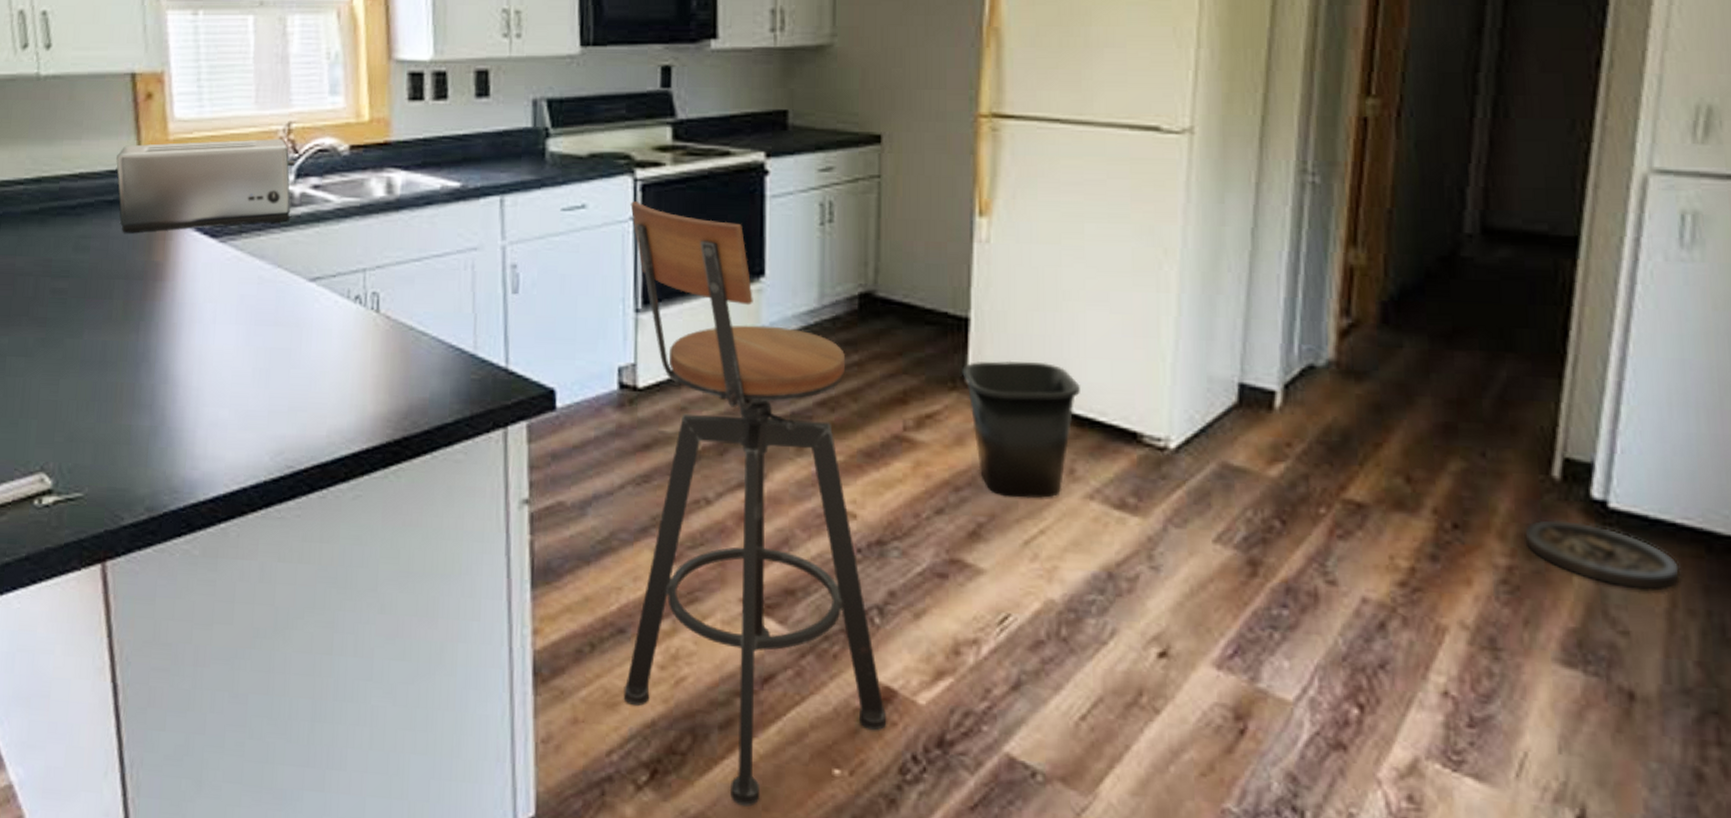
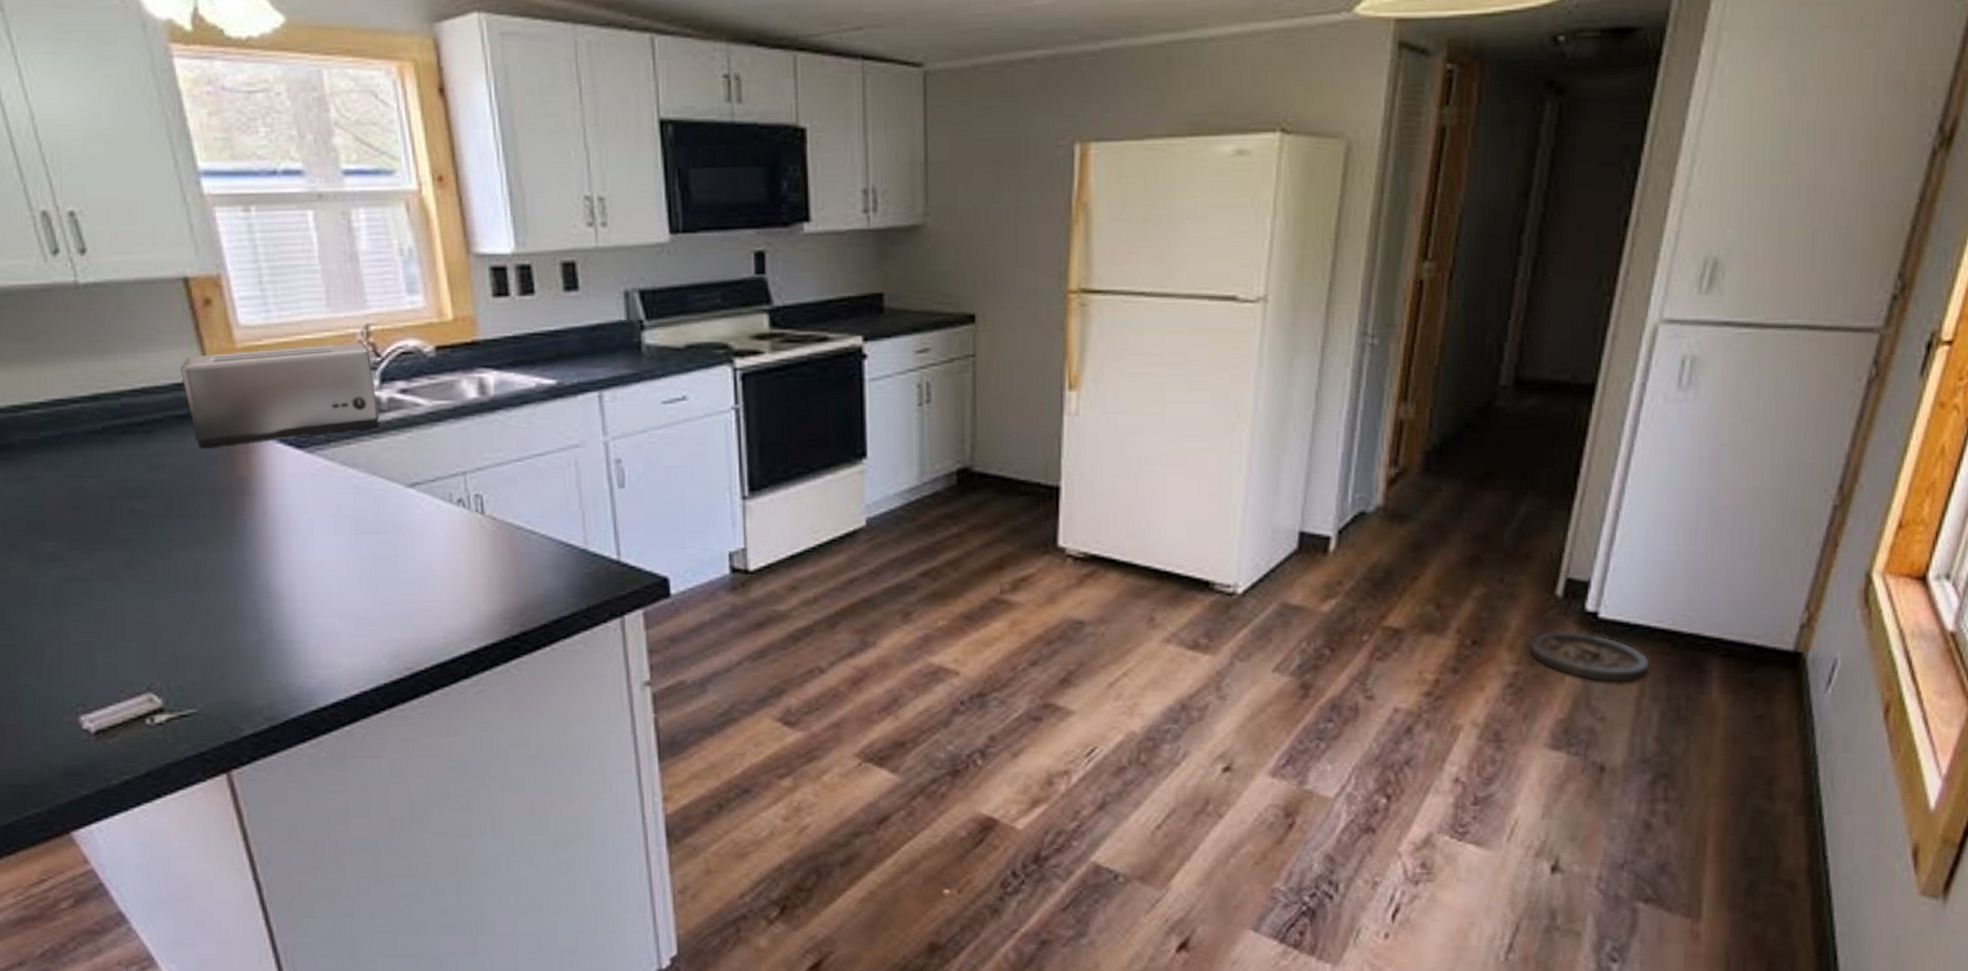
bar stool: present [623,200,887,807] -> none [731,390,990,928]
waste bin: present [962,360,1080,498] -> none [1053,523,1160,646]

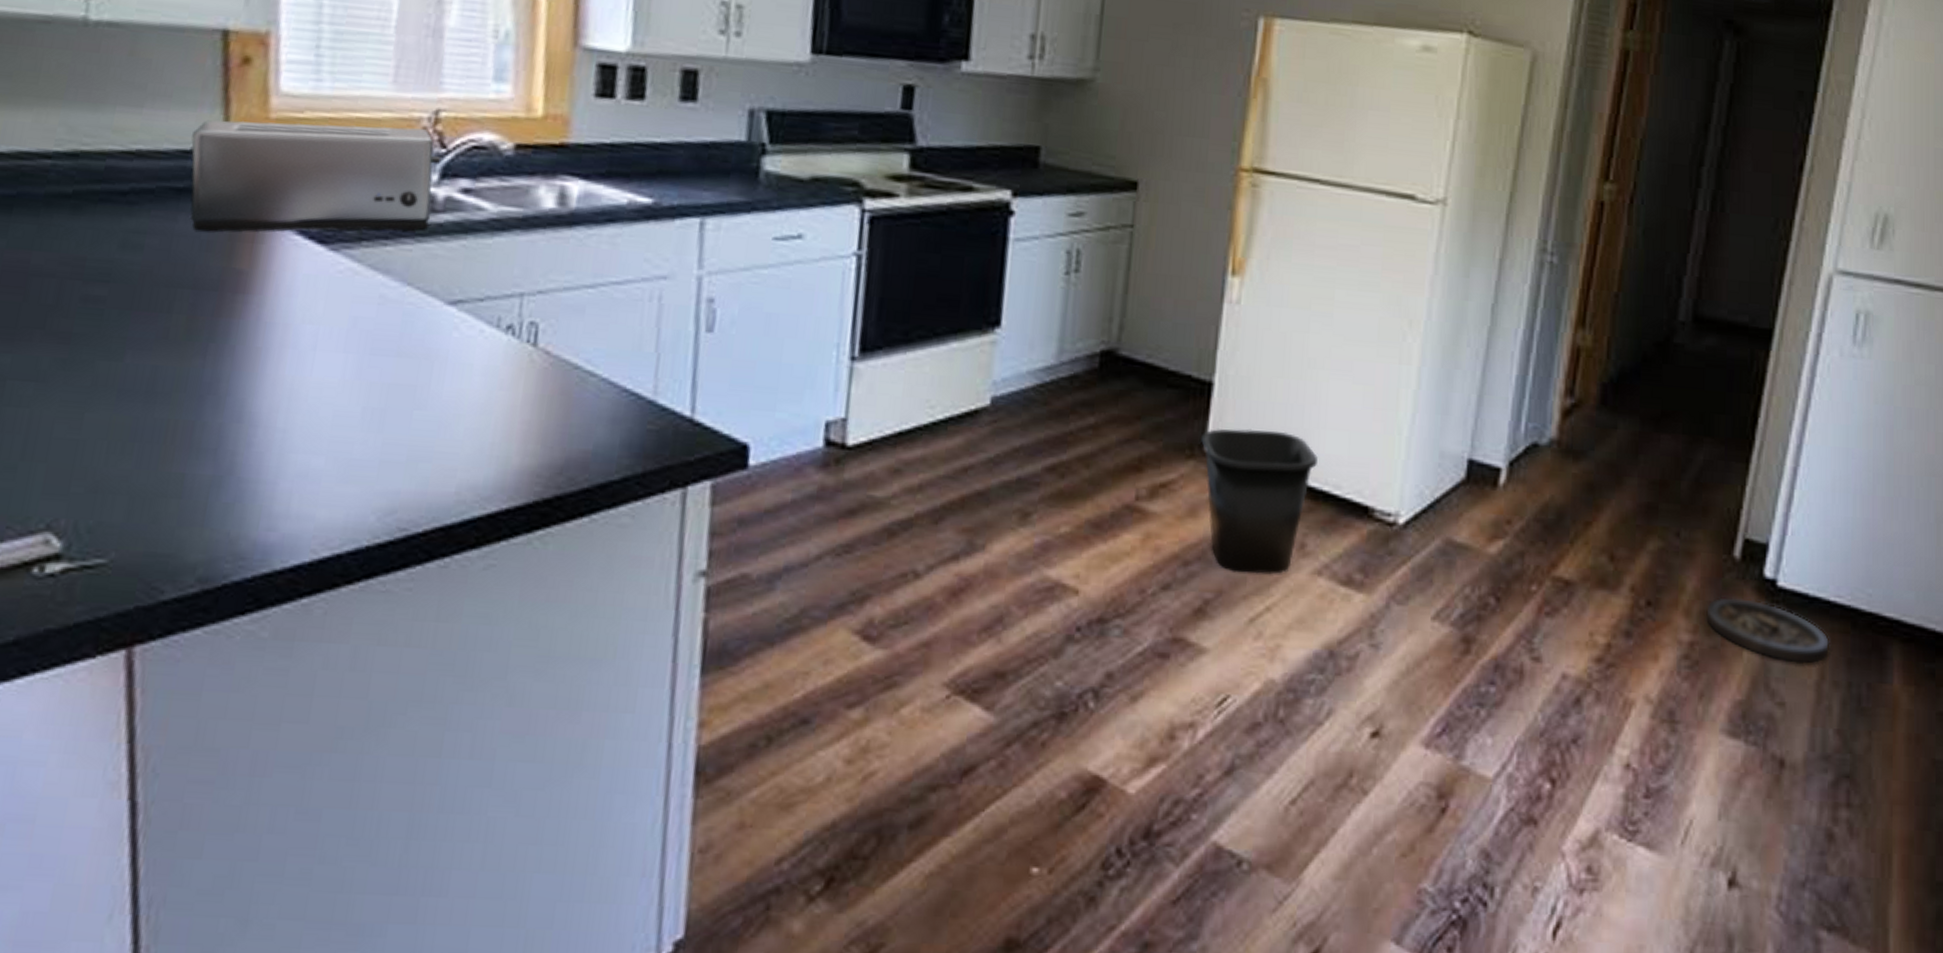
waste bin: none [1053,523,1160,646] -> present [1201,428,1318,574]

